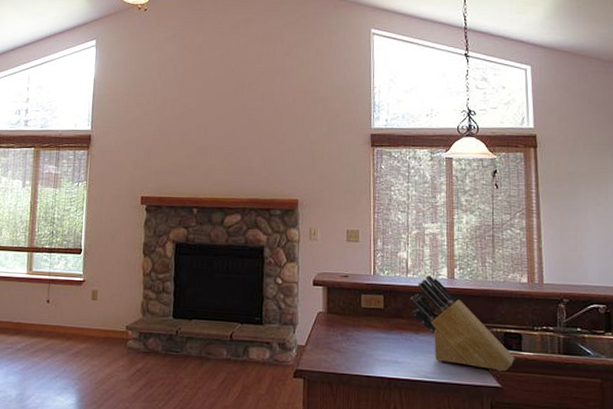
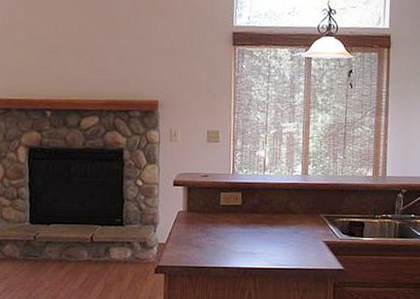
knife block: present [410,275,515,372] -> none [266,172,357,256]

